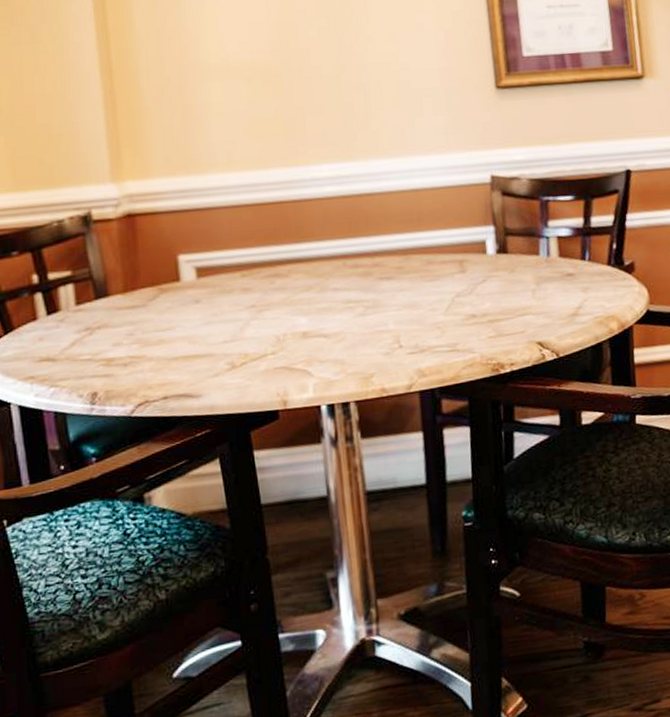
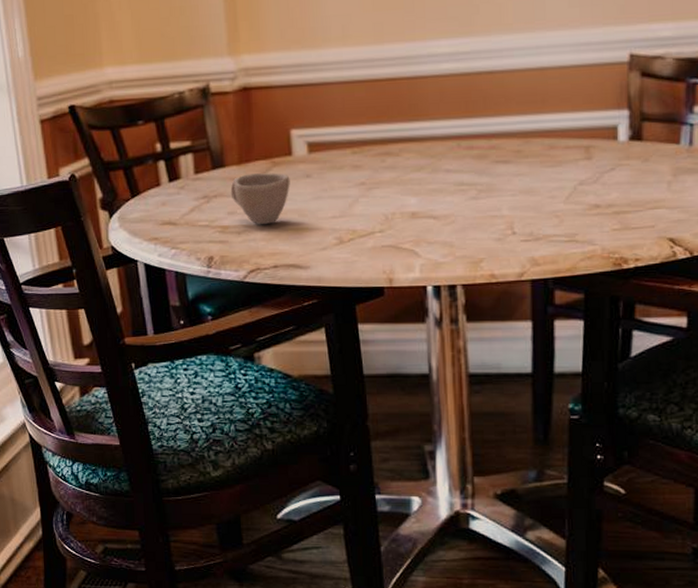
cup: none [115,300,179,355] -> present [230,173,290,225]

